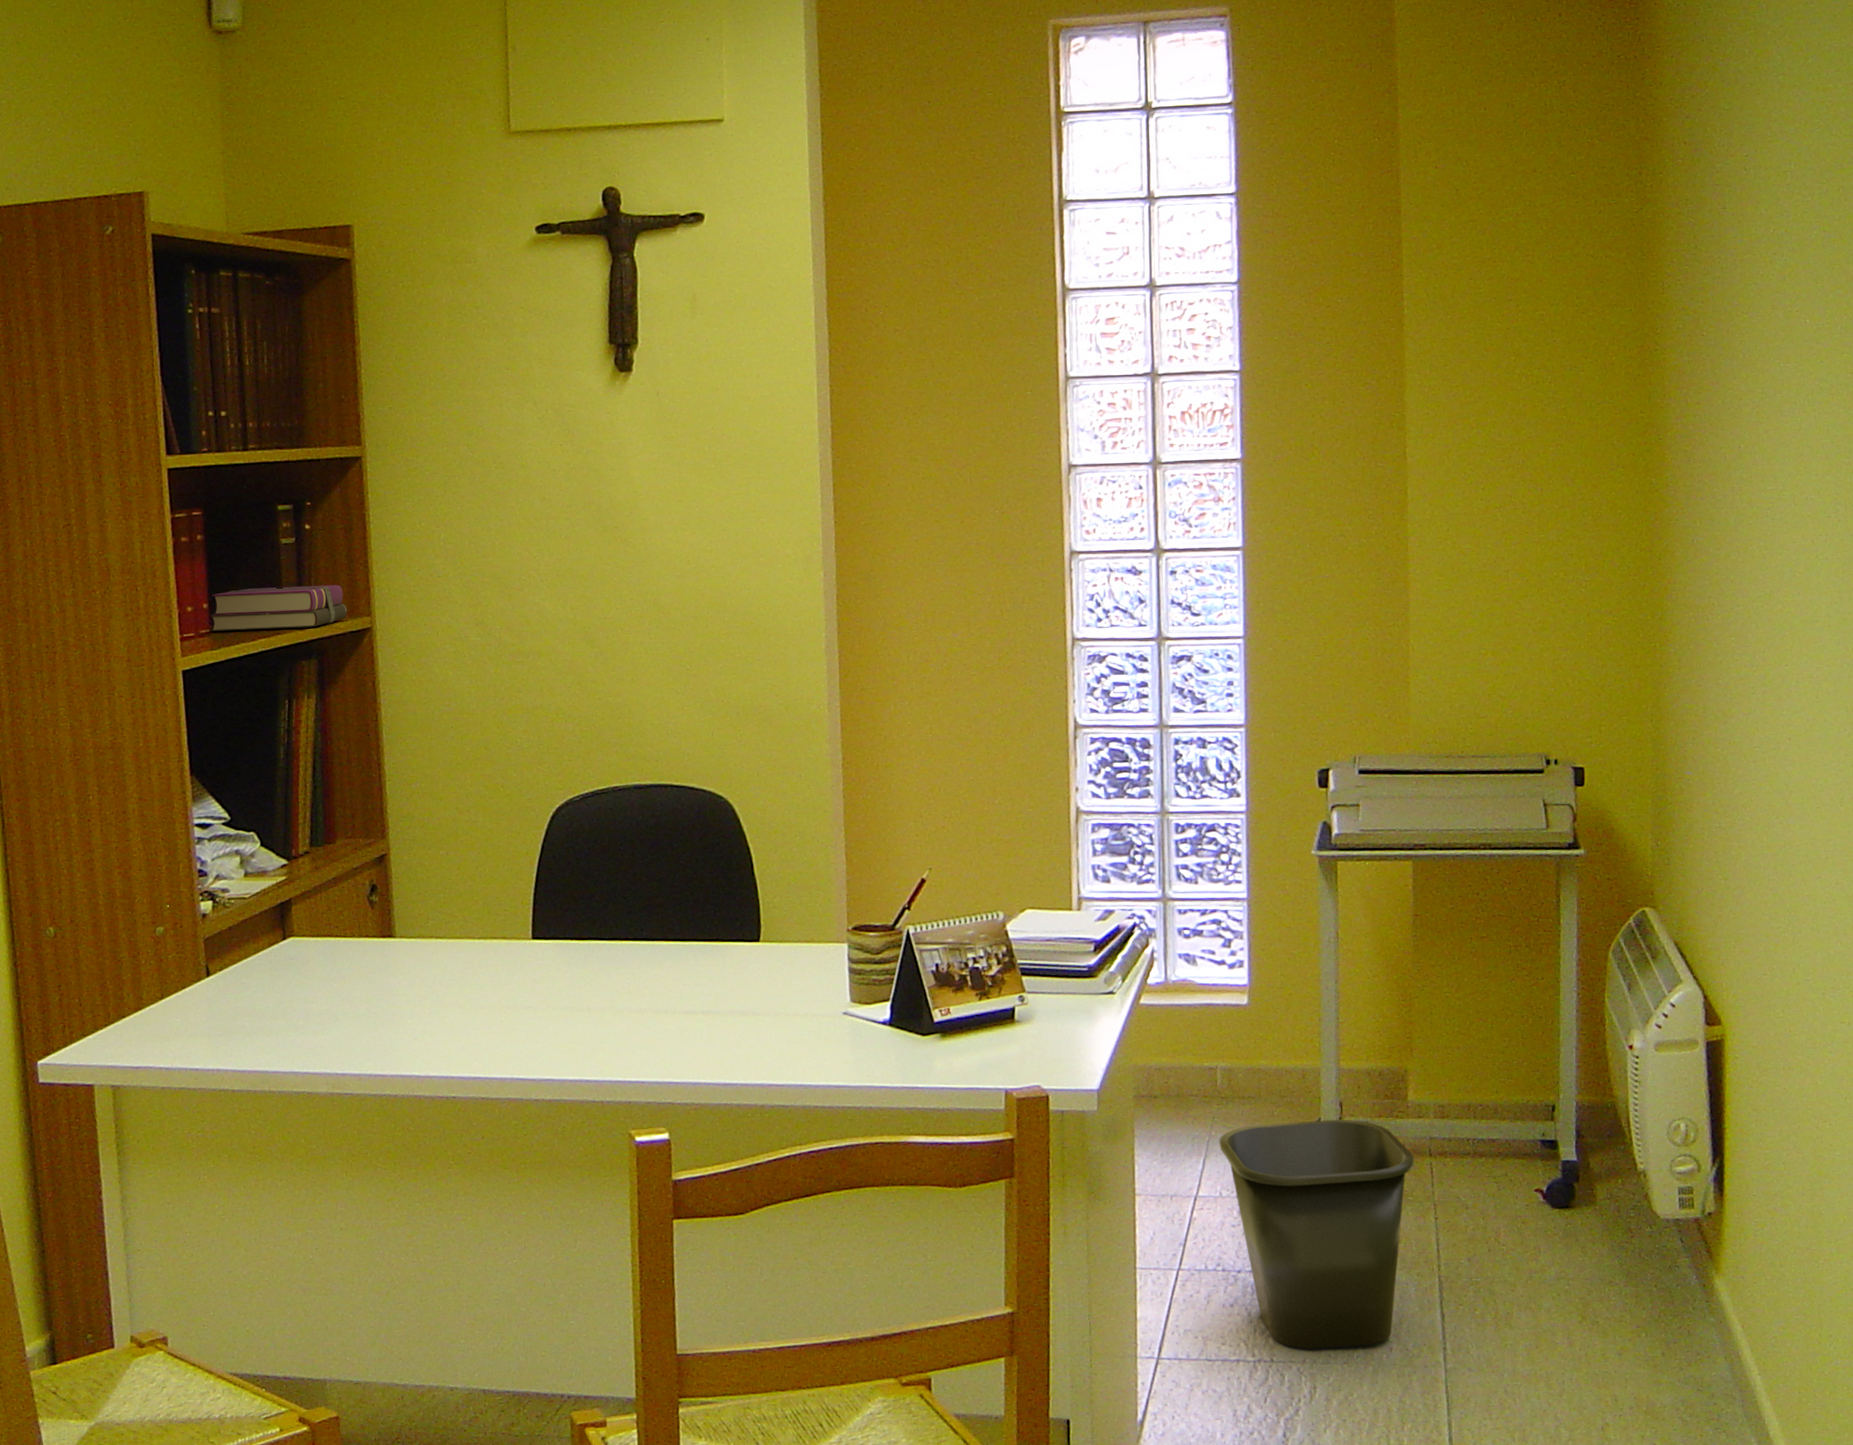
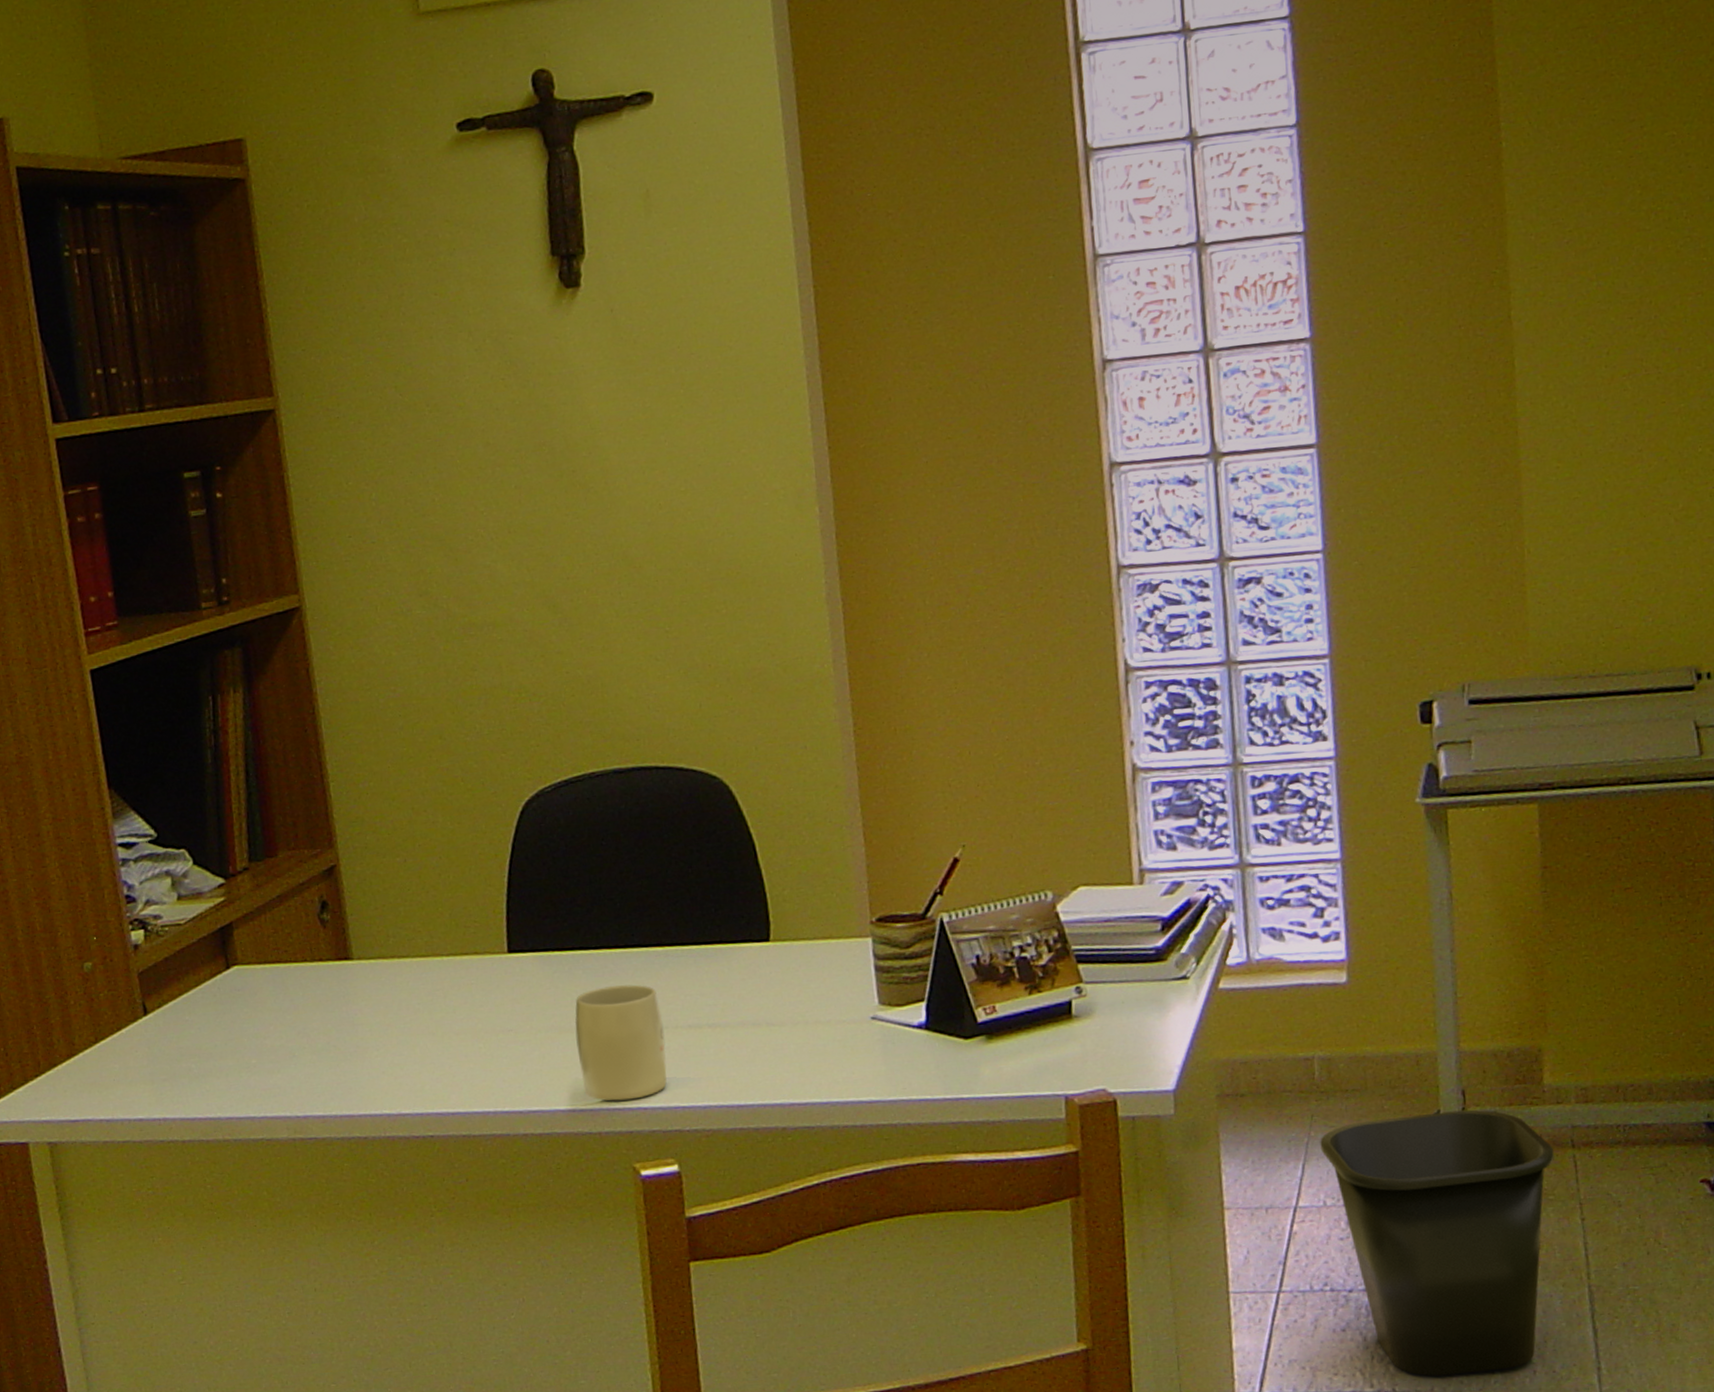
notebook: present [209,584,348,632] -> none [116,559,272,623]
mug: none [586,973,664,1074] -> present [575,984,667,1101]

